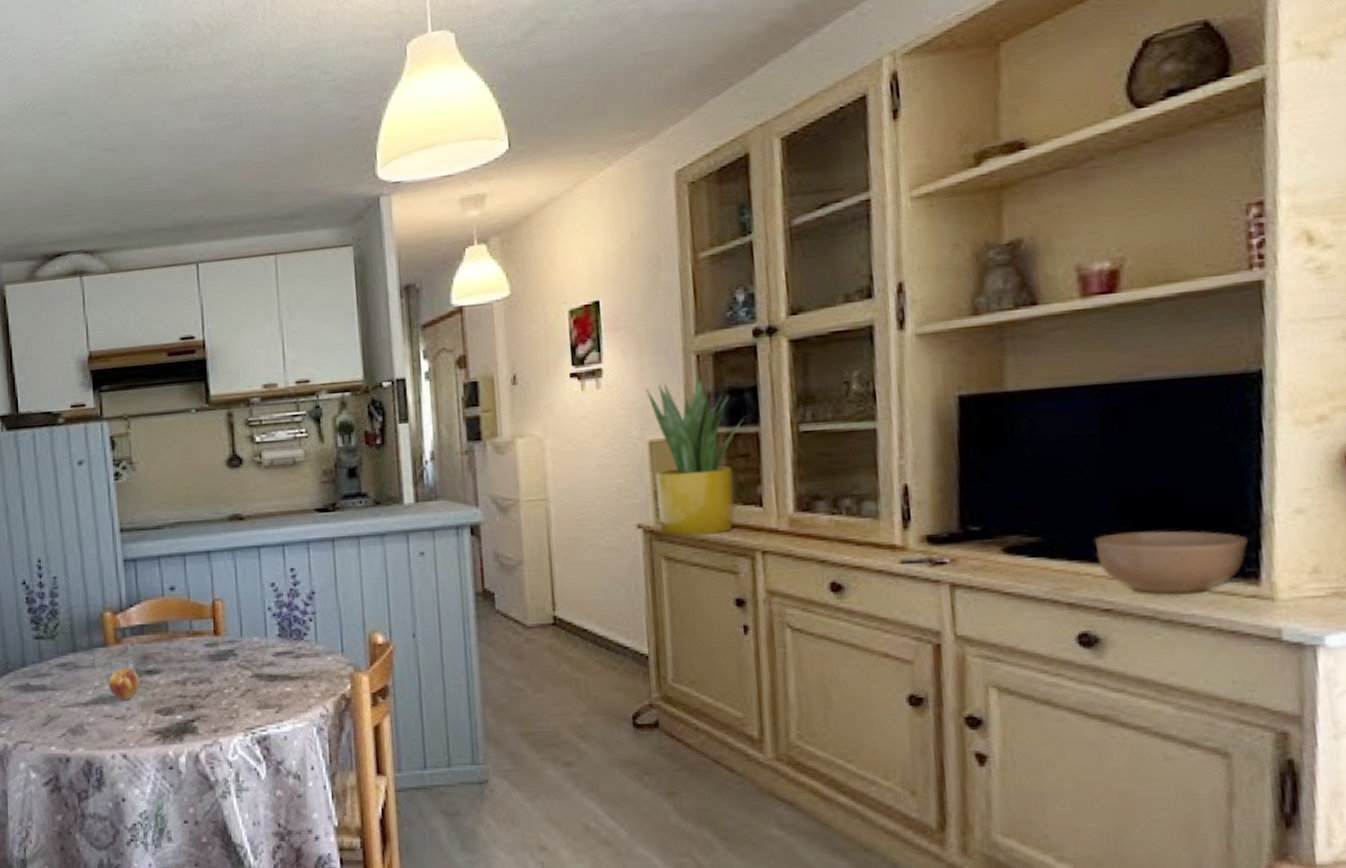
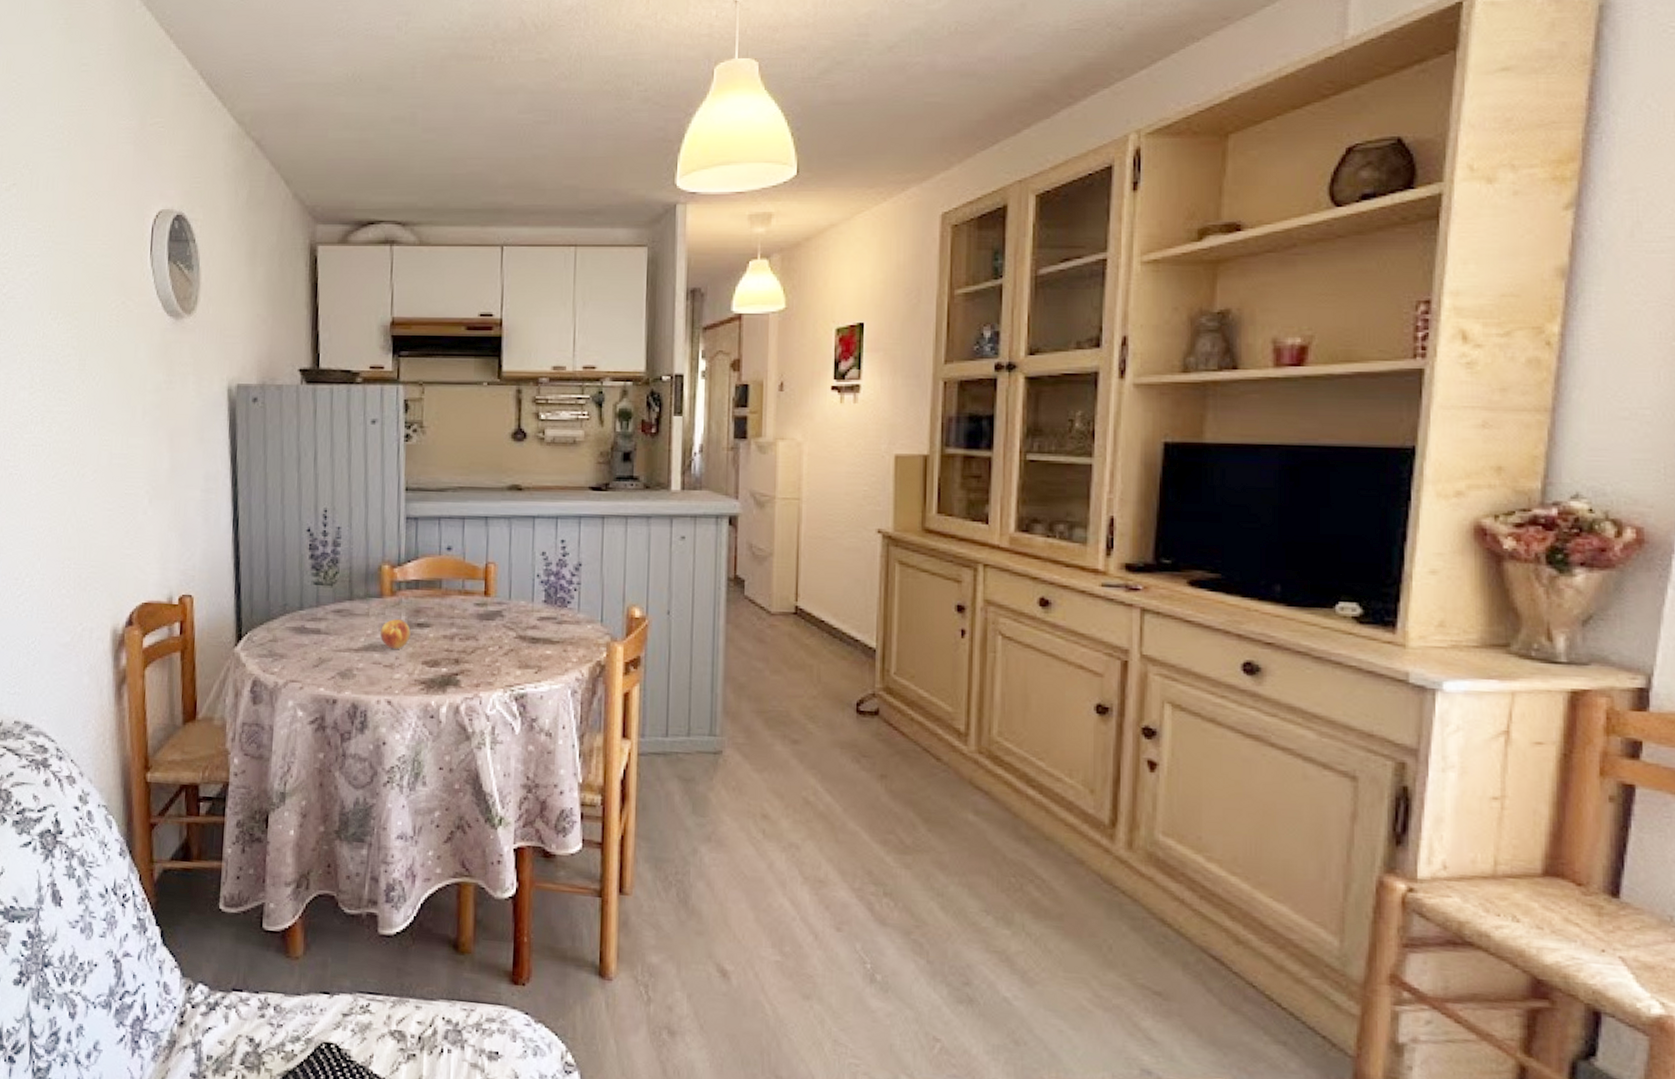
planter: present [646,372,747,536] -> none [896,397,982,545]
bowl: present [1094,530,1249,597] -> none [1264,576,1391,637]

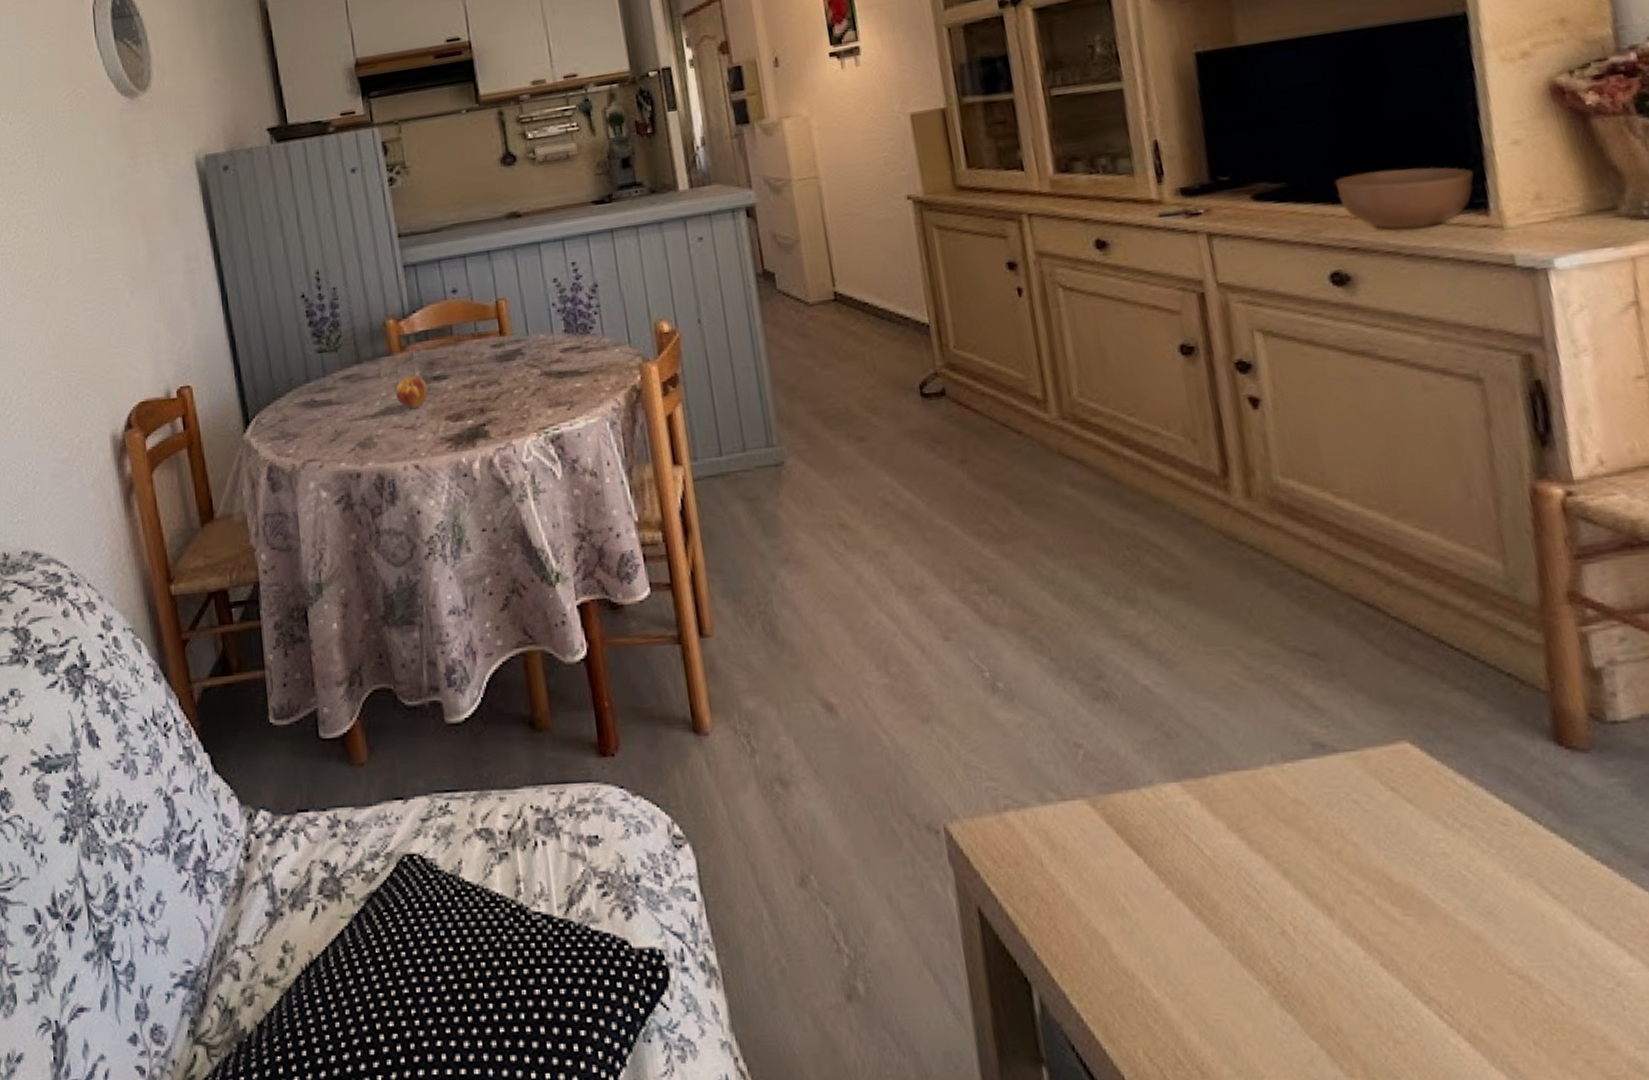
bowl: none [1264,576,1391,637] -> present [1334,166,1475,232]

